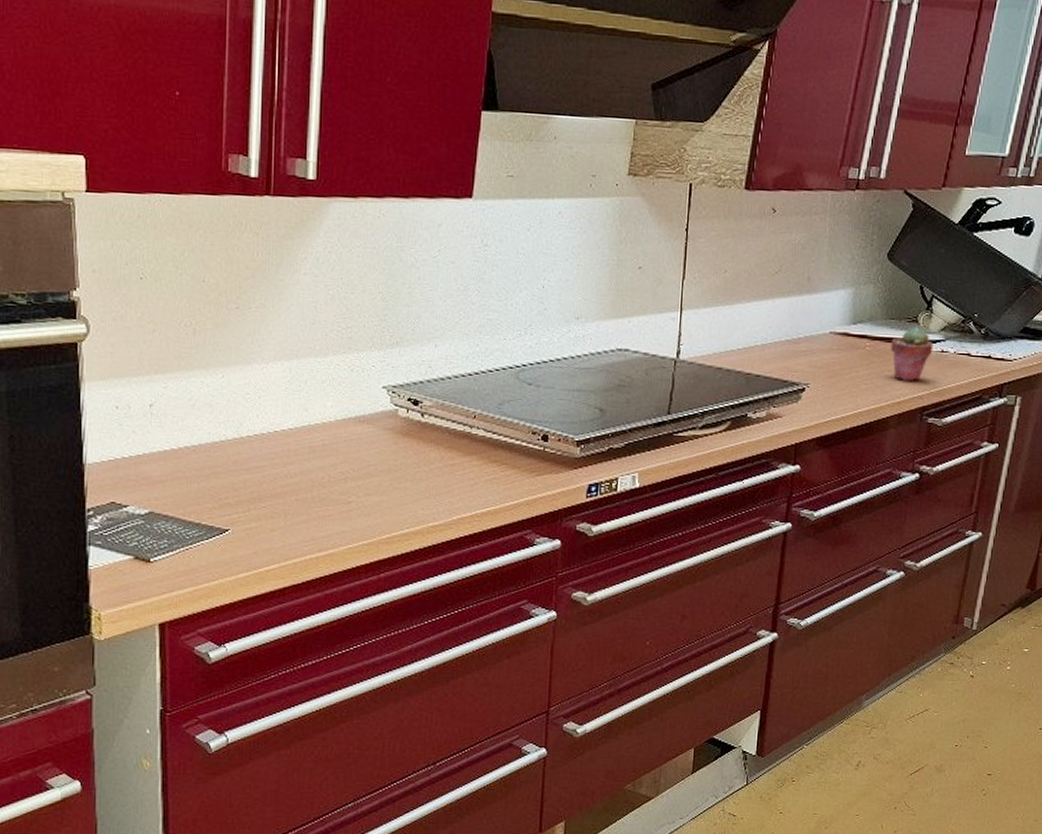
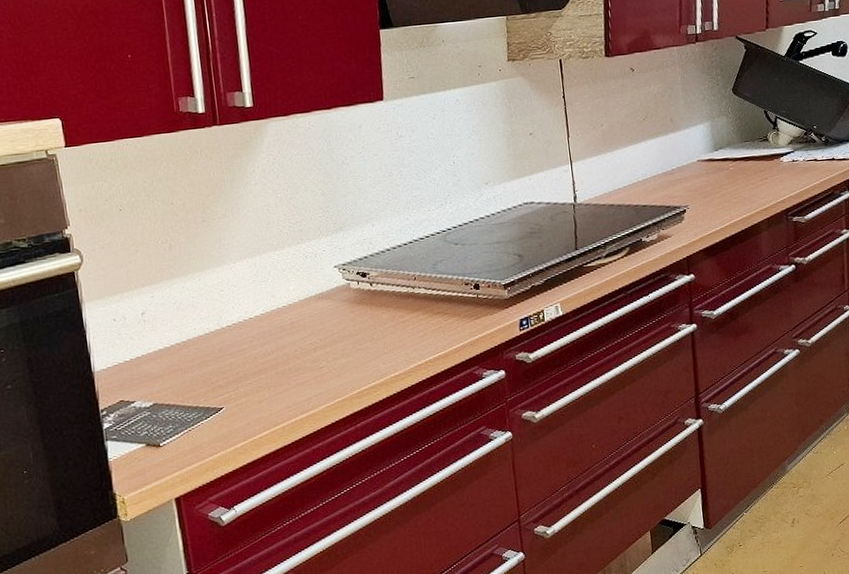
potted succulent: present [890,327,934,381] -> none [749,144,786,190]

